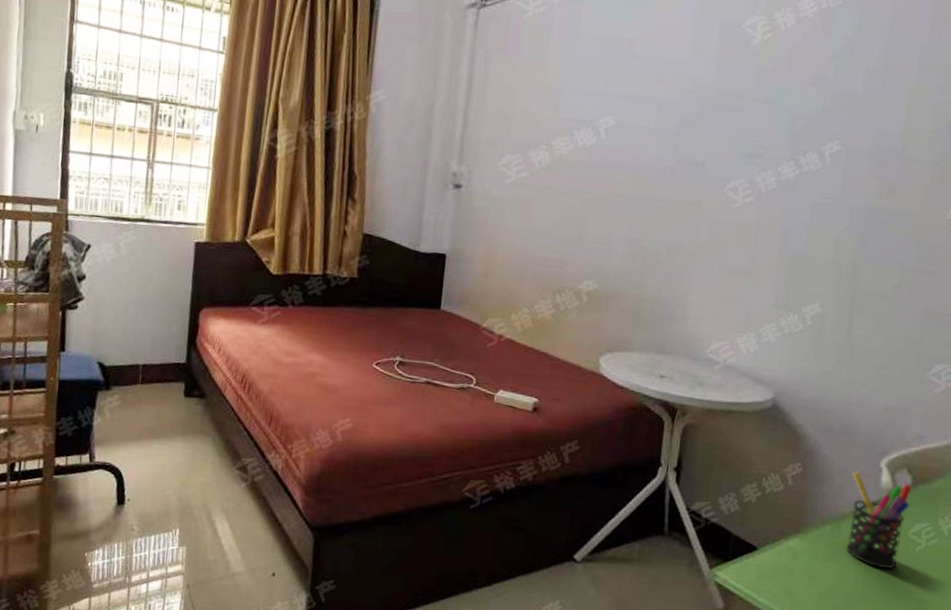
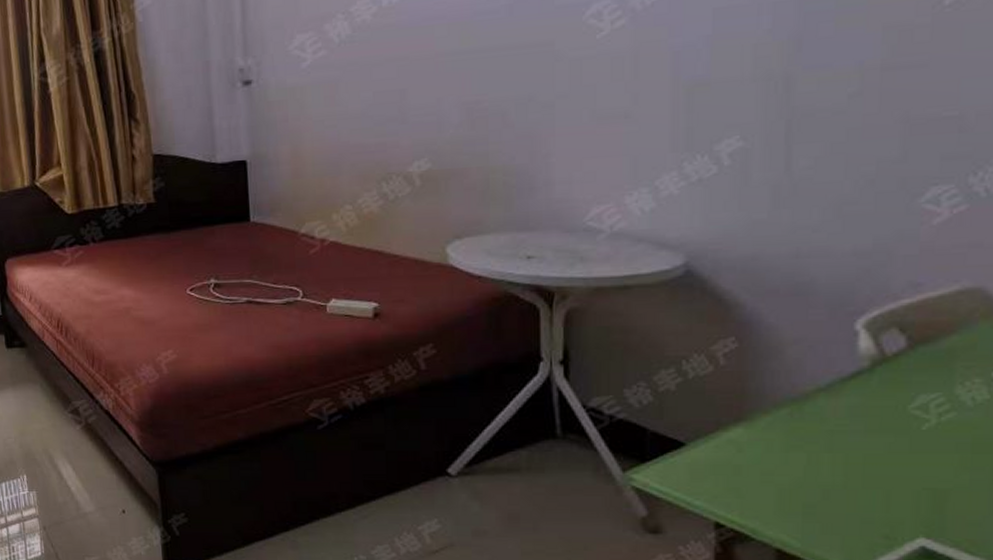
pen holder: present [846,471,912,570] -> none [813,339,908,455]

